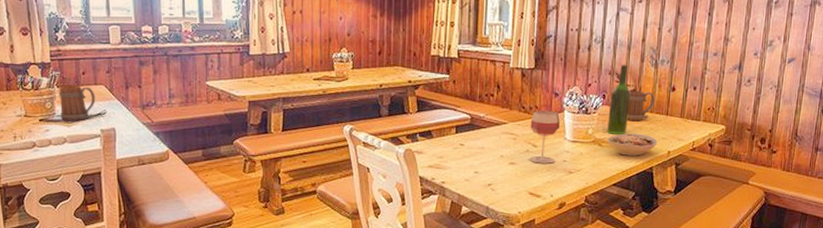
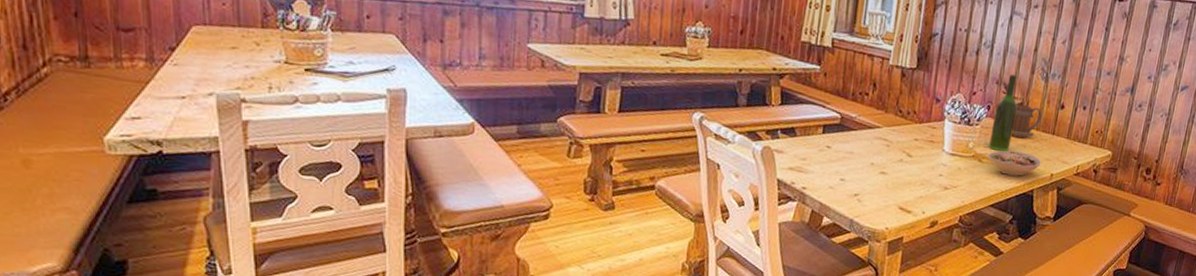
beer mug: present [58,85,96,123] -> none [333,29,382,77]
wineglass: present [529,110,560,164] -> none [901,116,940,177]

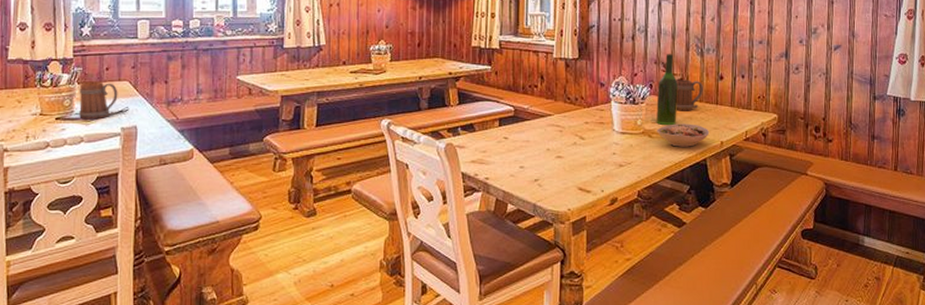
beer mug: none [333,29,382,77] -> present [79,81,118,121]

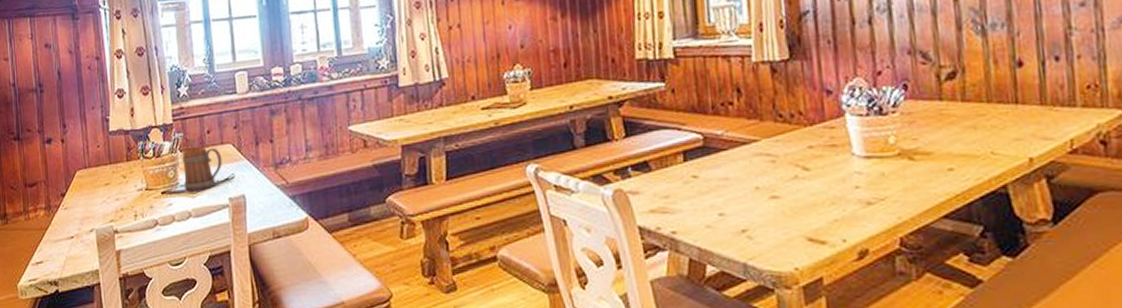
wine bottle: present [655,54,679,126] -> none [915,37,953,143]
salad: present [657,124,710,147] -> none [921,135,1009,171]
beer mug: present [676,80,704,113] -> none [946,72,993,120]

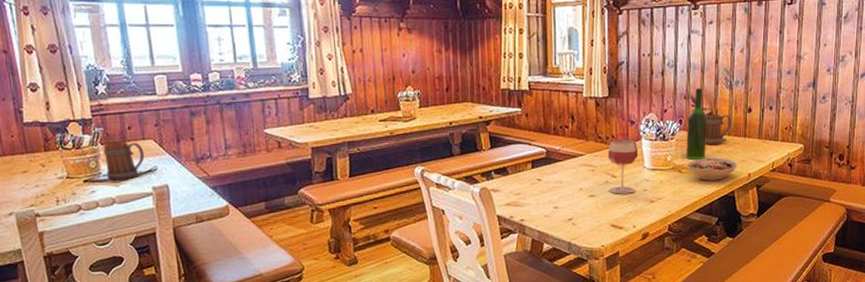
wineglass: none [794,115,842,194] -> present [608,139,638,194]
wine bottle: none [915,37,953,143] -> present [685,88,708,161]
salad: none [921,135,1009,171] -> present [686,157,738,181]
beer mug: none [946,72,993,120] -> present [705,113,733,147]

